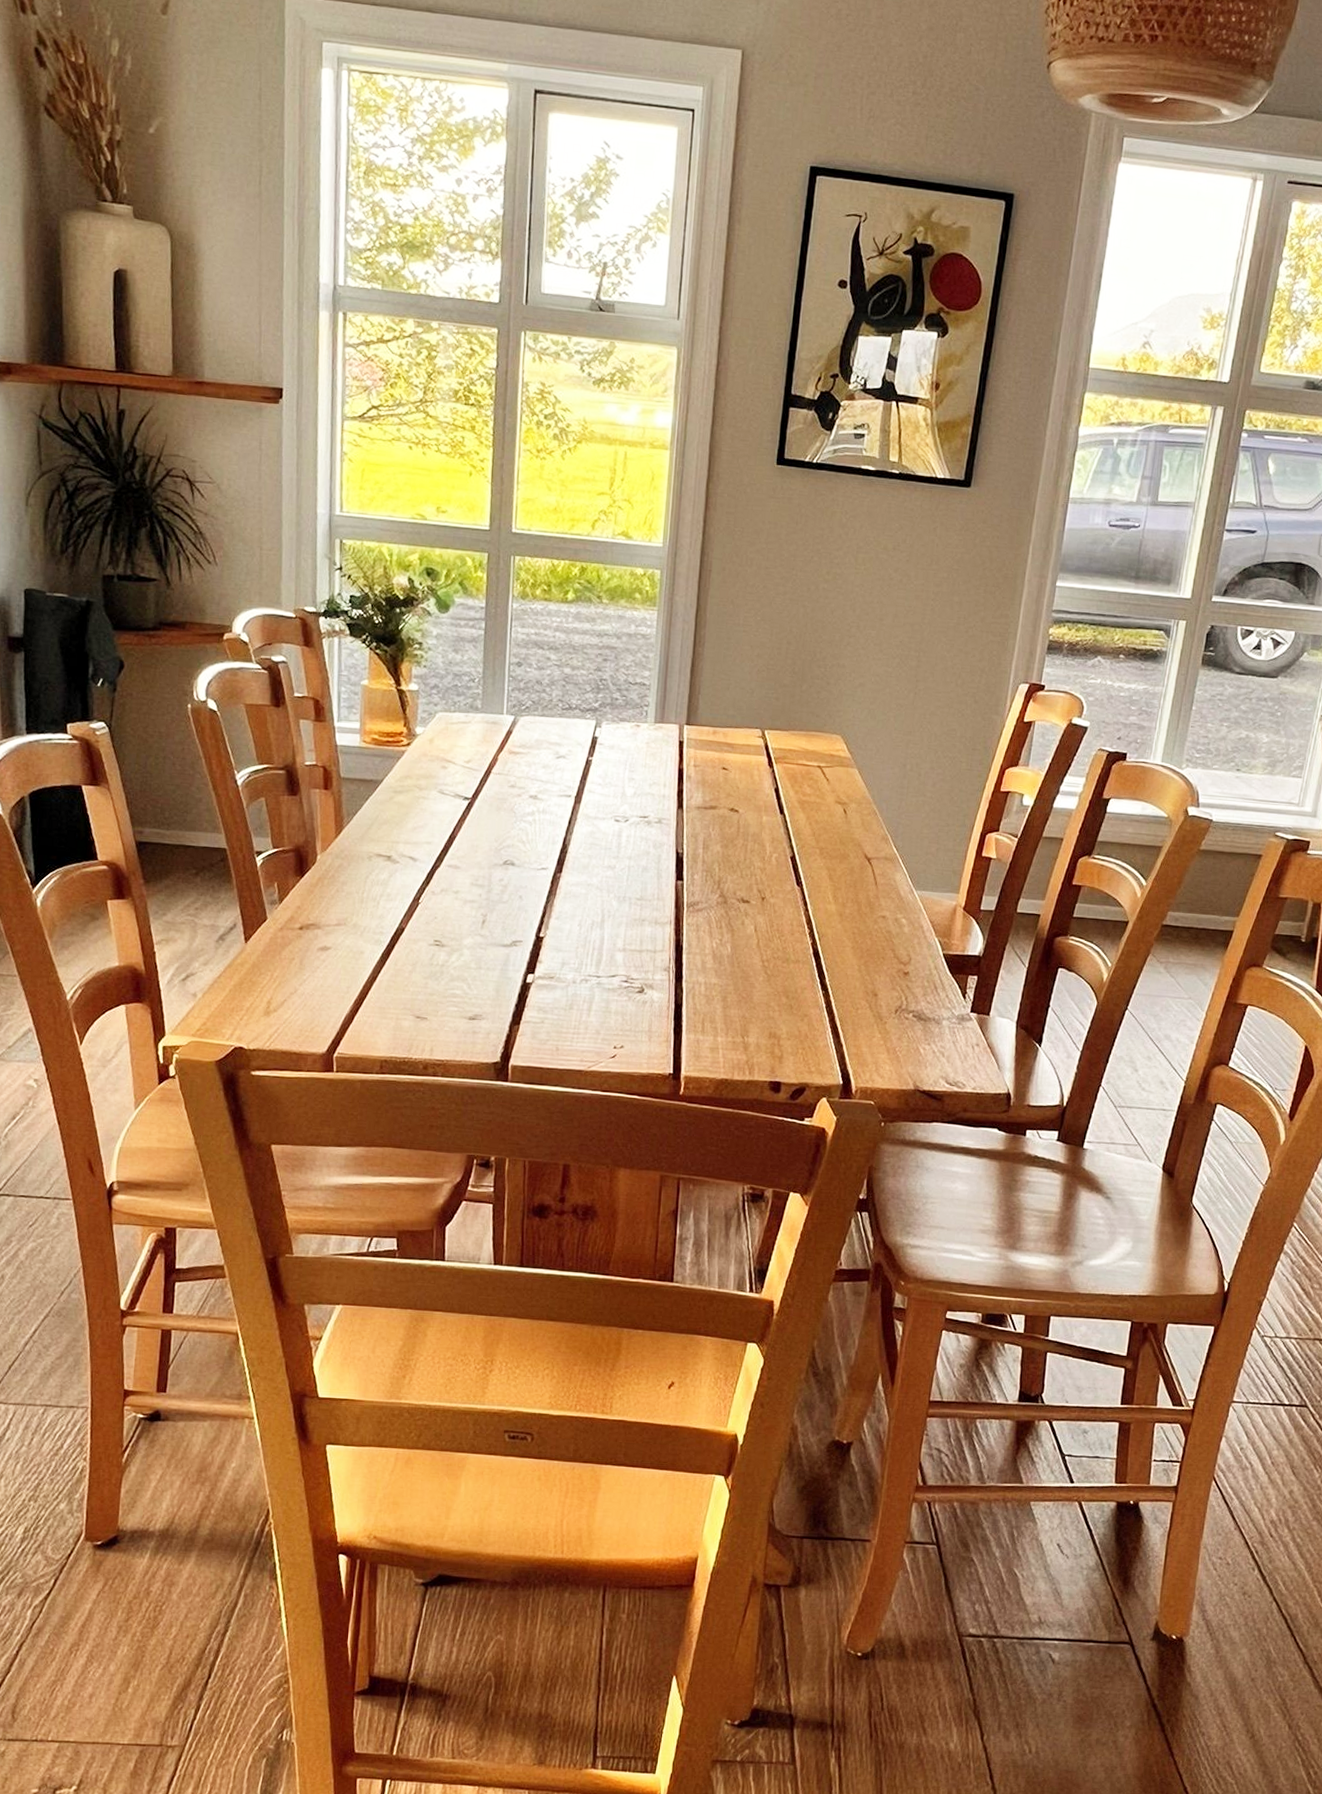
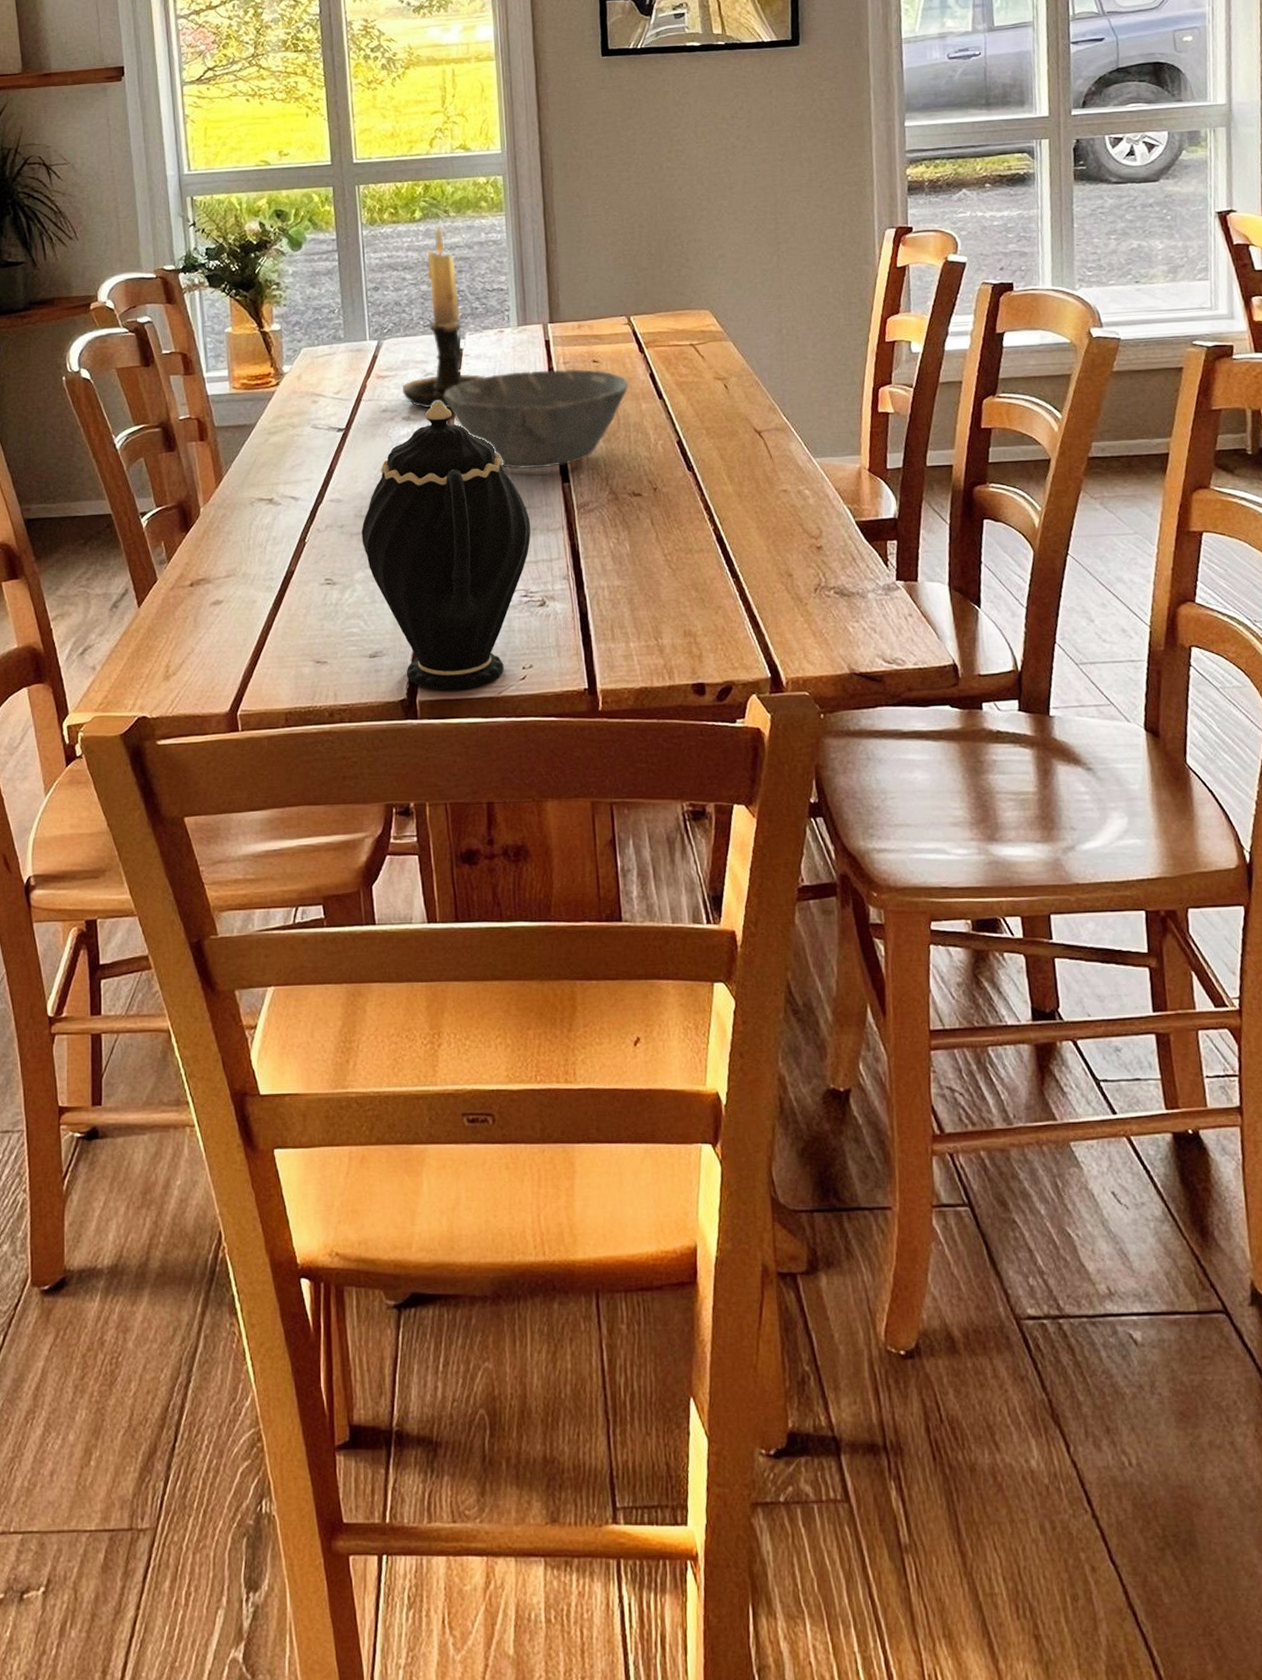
teapot: none [475,785,641,1060] -> present [361,401,531,691]
candle holder: none [533,609,617,793] -> present [403,225,487,408]
bowl: none [573,766,753,864] -> present [444,369,629,469]

